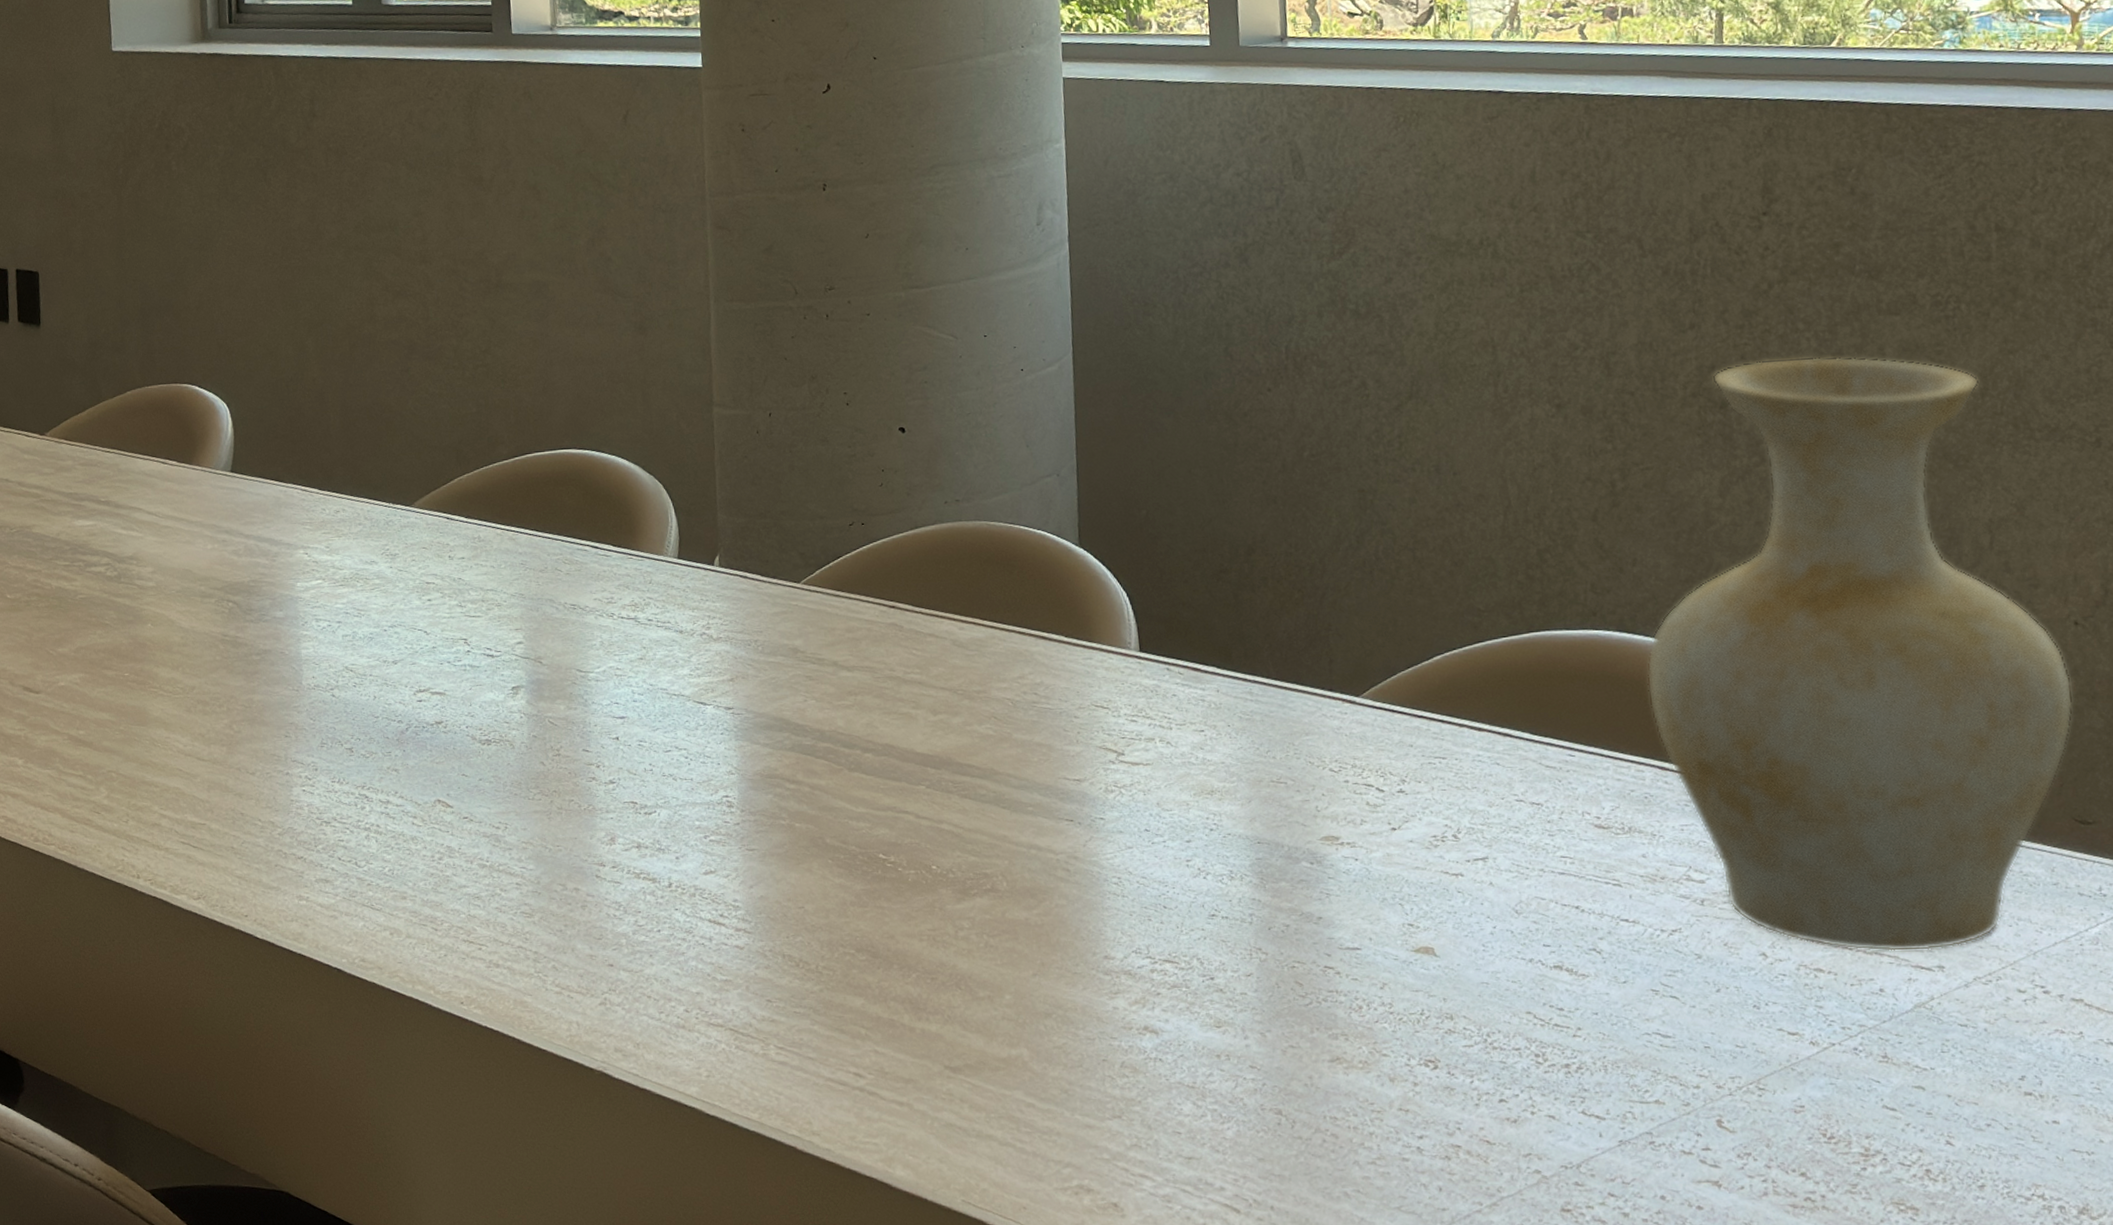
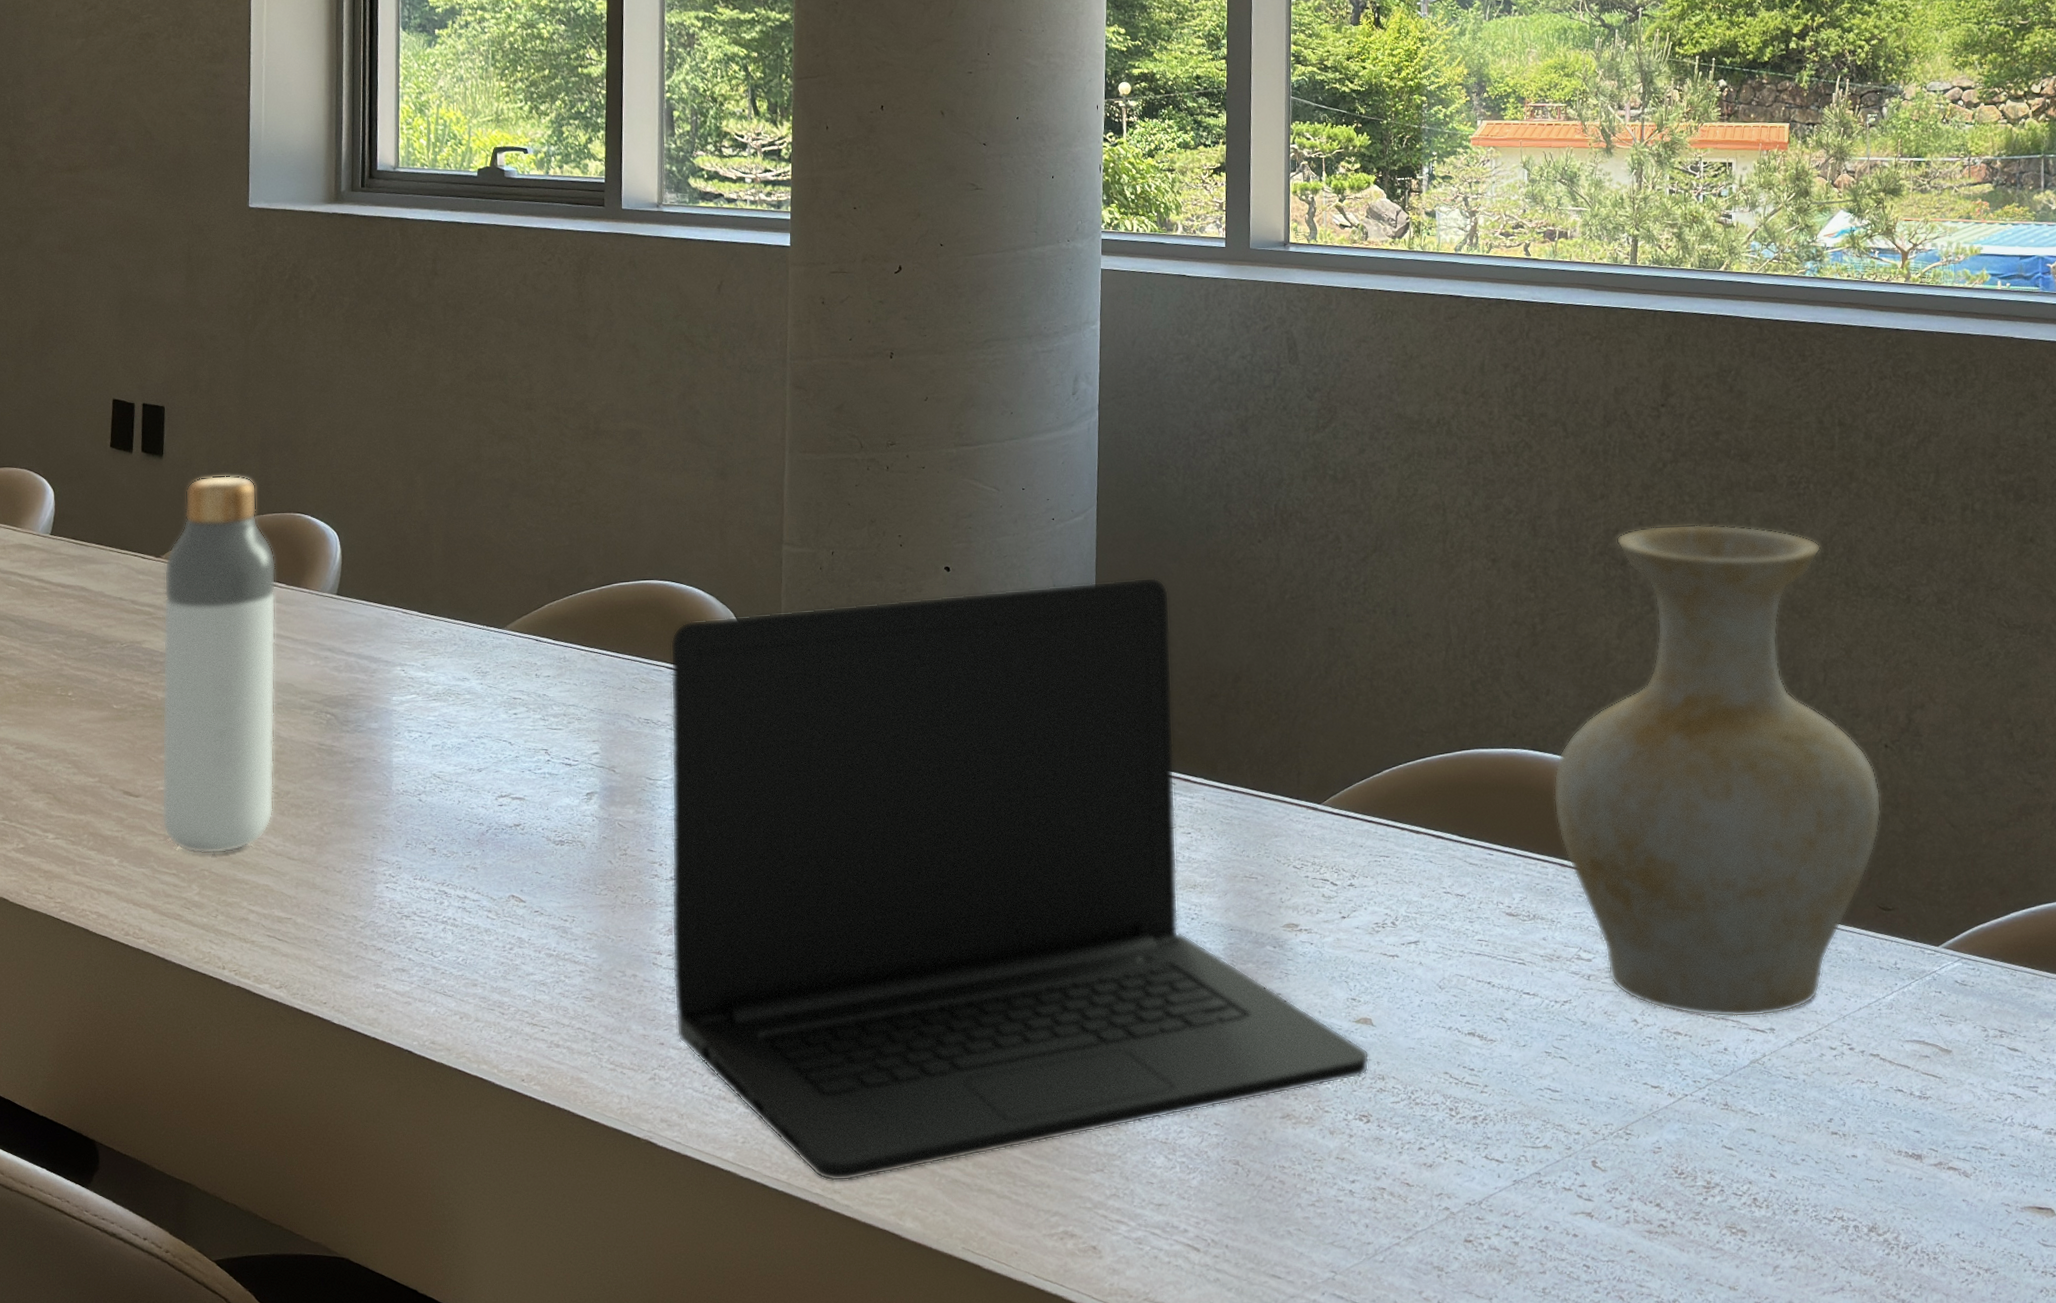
bottle: none [49,344,180,755] -> present [161,475,276,854]
laptop: none [594,434,1434,1122] -> present [670,577,1370,1182]

